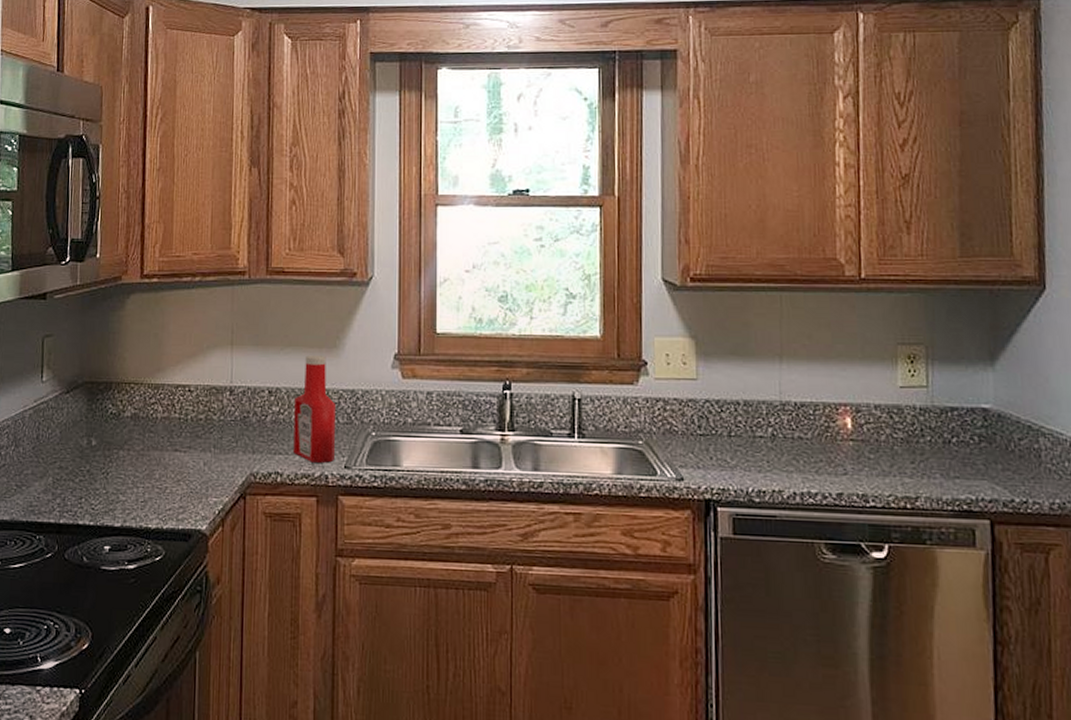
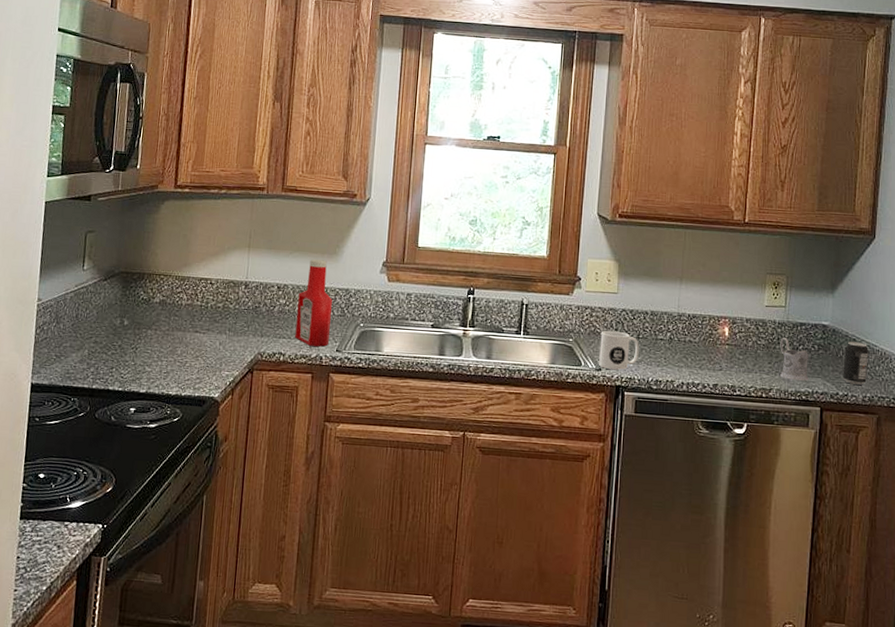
mug: none [679,428,732,480] -> present [599,330,639,371]
tea glass holder: none [924,427,970,486] -> present [780,337,809,382]
beverage can: none [1017,429,1053,488] -> present [843,341,869,385]

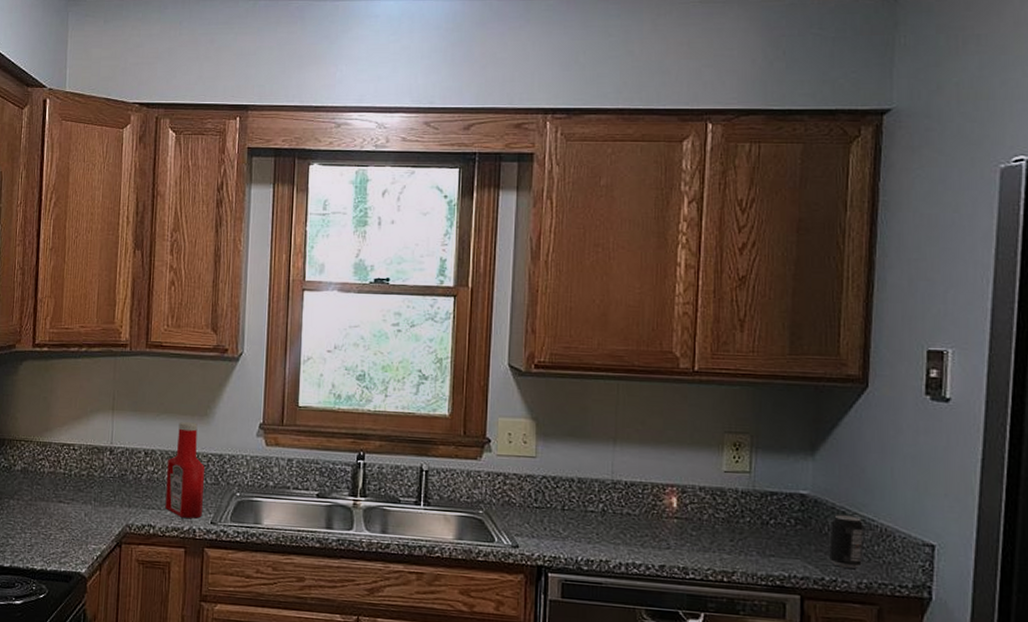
mug: present [599,330,639,371] -> none [516,500,565,548]
tea glass holder: present [780,337,809,382] -> none [744,509,784,563]

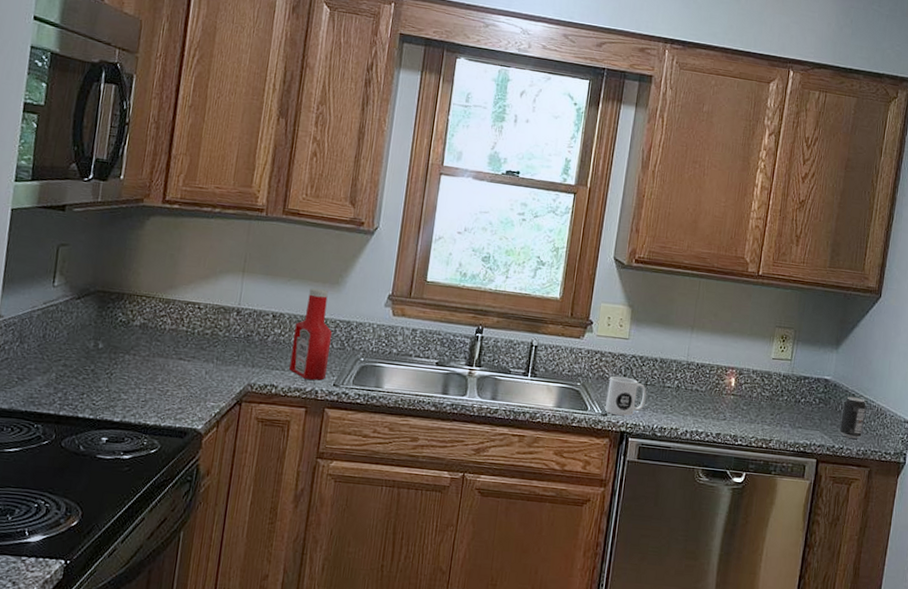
mug: none [516,500,565,548] -> present [605,375,647,417]

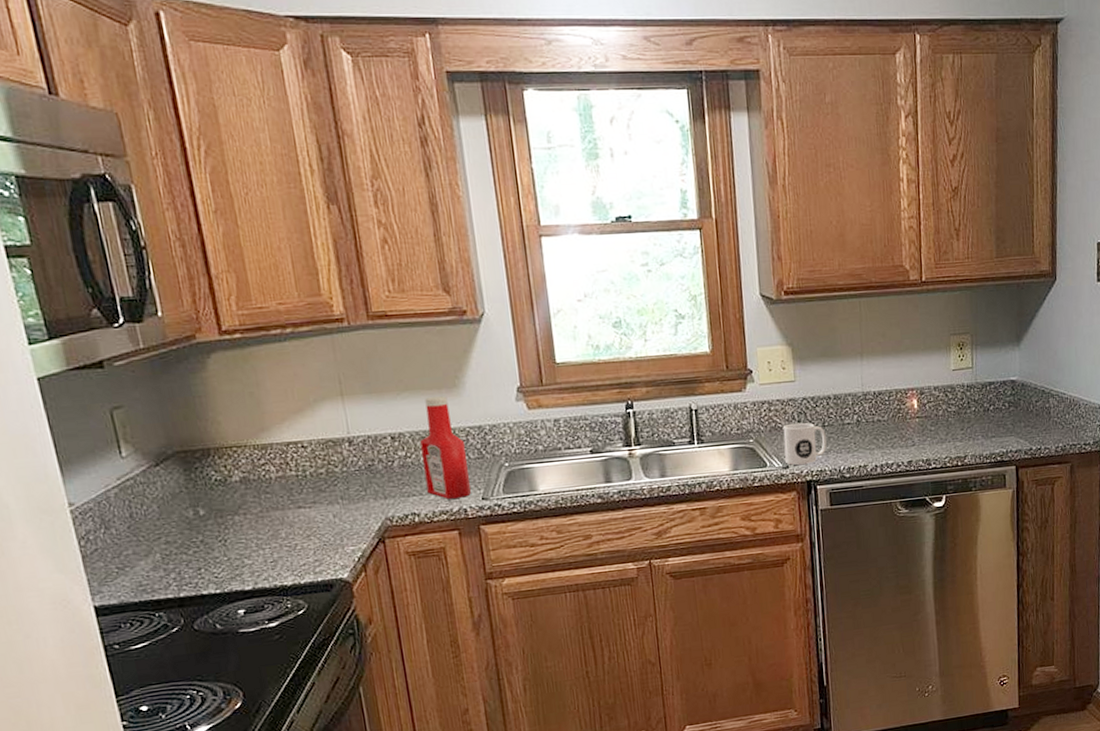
beverage can: present [840,396,866,439] -> none [1034,392,1059,437]

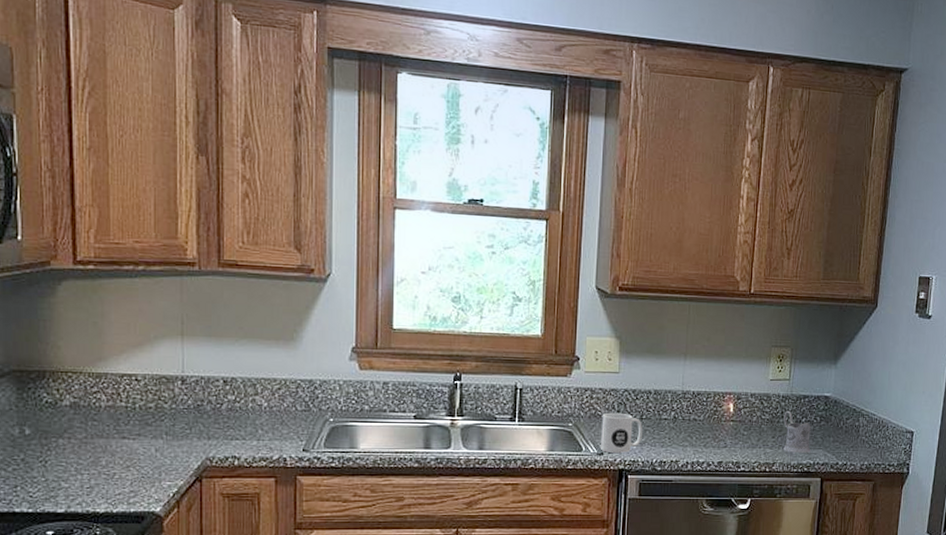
ketchup bottle: present [420,396,471,499] -> none [251,347,293,447]
tea glass holder: none [970,399,1002,443] -> present [783,410,811,454]

